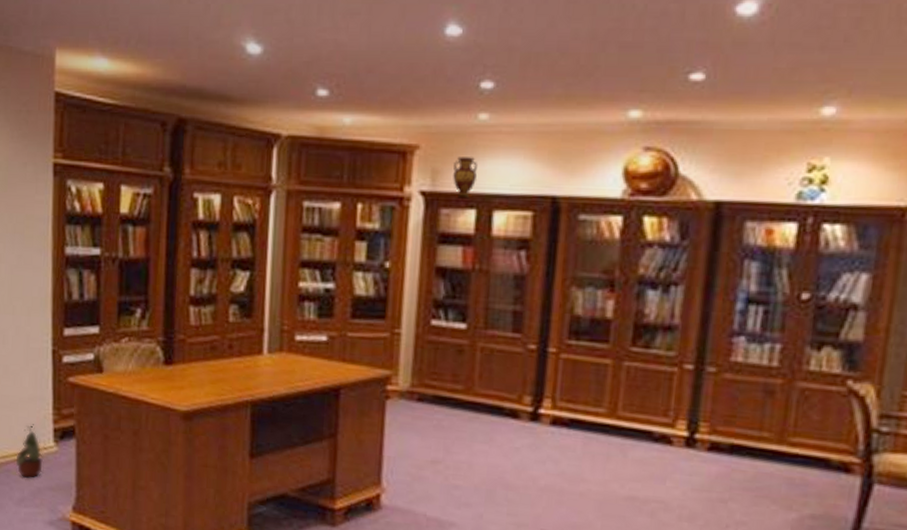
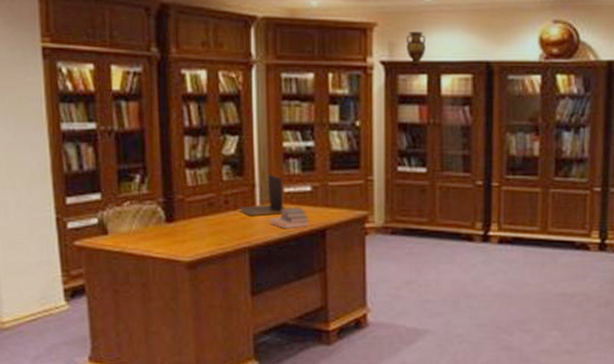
potted plant: present [15,424,44,479] -> none [27,287,57,336]
laptop computer: none [241,318,296,367] -> present [236,174,284,217]
books: none [276,359,323,385] -> present [269,208,310,229]

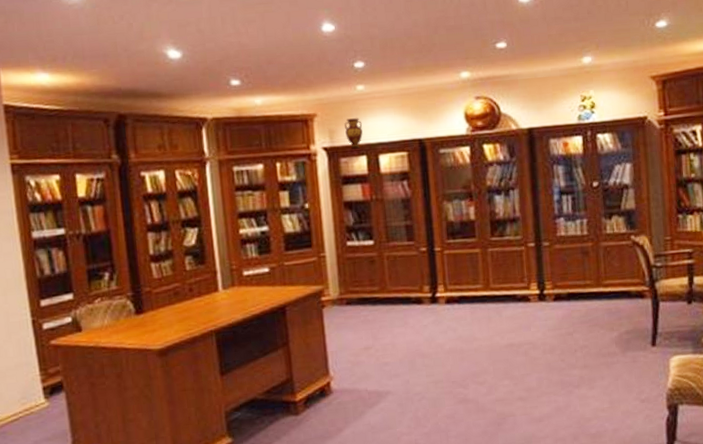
laptop computer: present [236,174,284,217] -> none [201,260,245,301]
books: present [269,208,310,229] -> none [232,288,270,310]

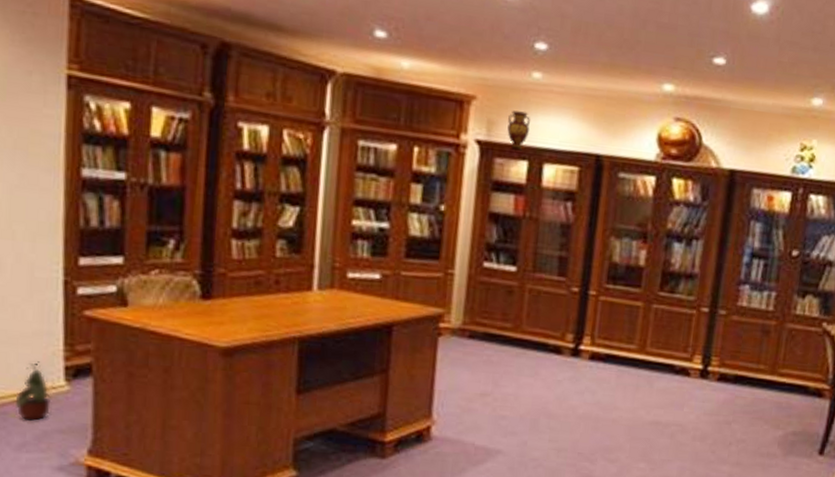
potted plant: none [9,387,38,435] -> present [15,361,52,421]

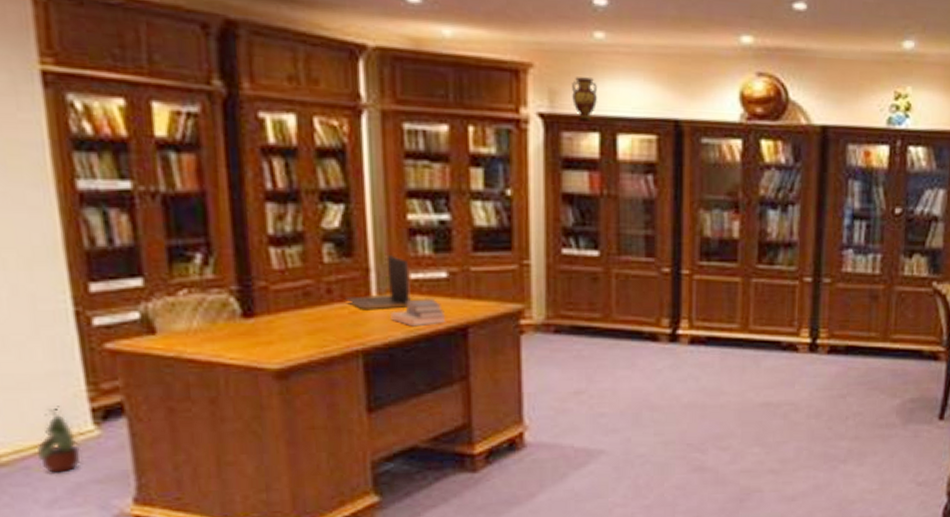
laptop computer: none [289,255,349,304] -> present [344,255,411,311]
books: none [327,296,375,321] -> present [390,299,446,327]

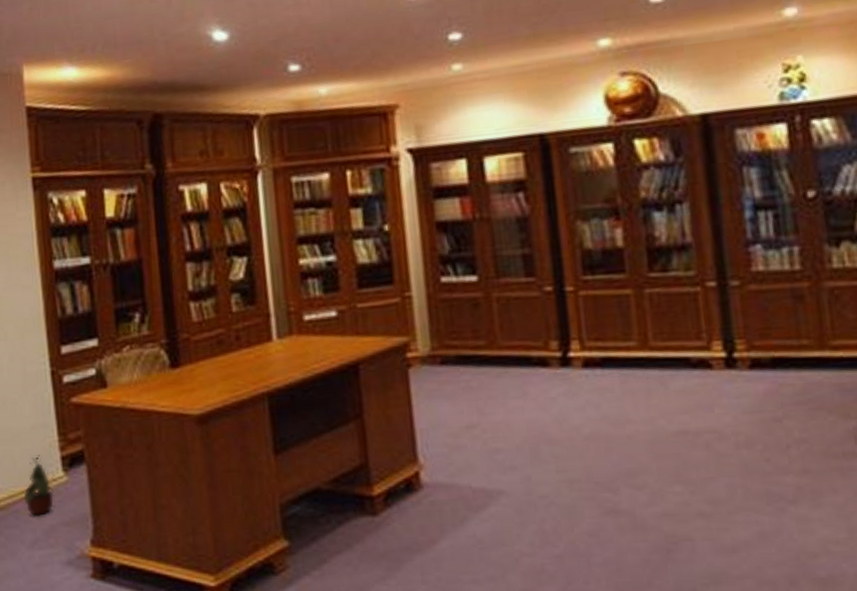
laptop computer: present [344,255,411,311] -> none [250,299,306,354]
books: present [390,299,446,327] -> none [289,338,339,367]
decorative urn: present [572,77,597,122] -> none [436,108,461,151]

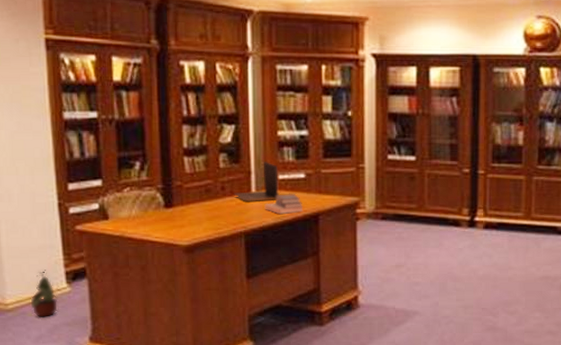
laptop computer: none [250,299,306,354] -> present [233,162,279,203]
books: none [289,338,339,367] -> present [264,194,303,215]

